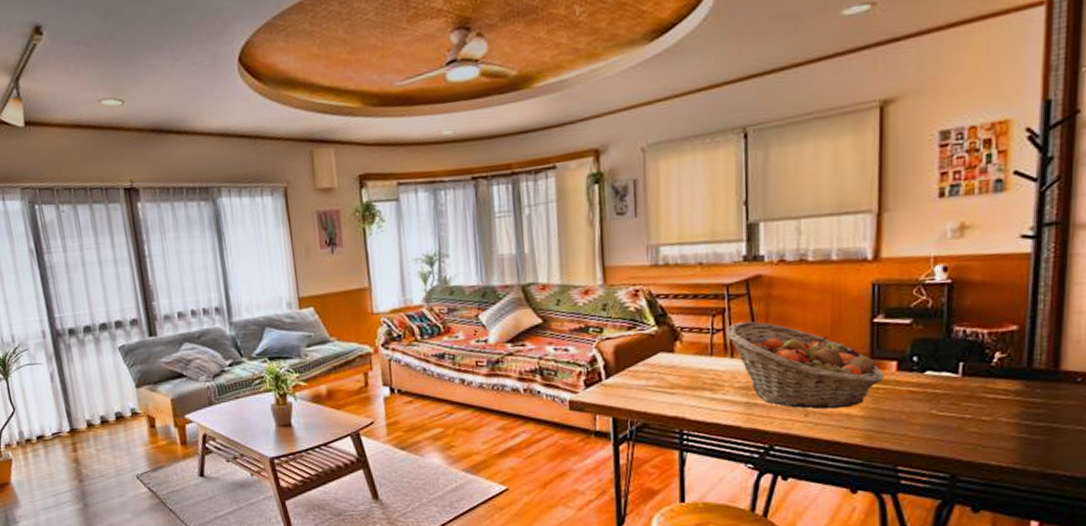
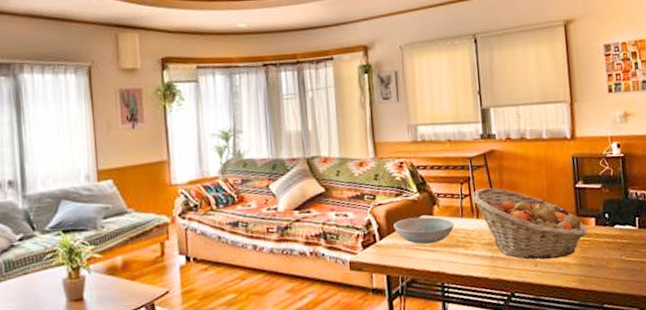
dish: none [623,353,700,386] -> present [393,216,454,245]

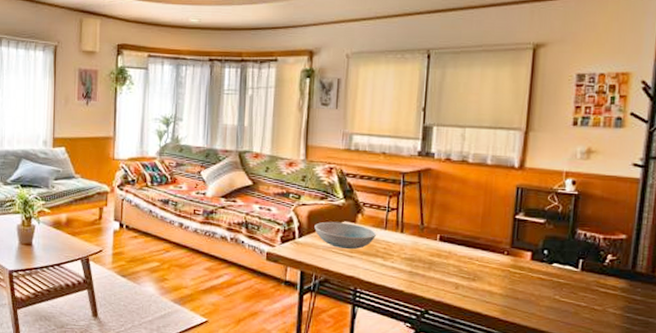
fruit basket: present [472,187,587,260] -> none [399,204,520,286]

